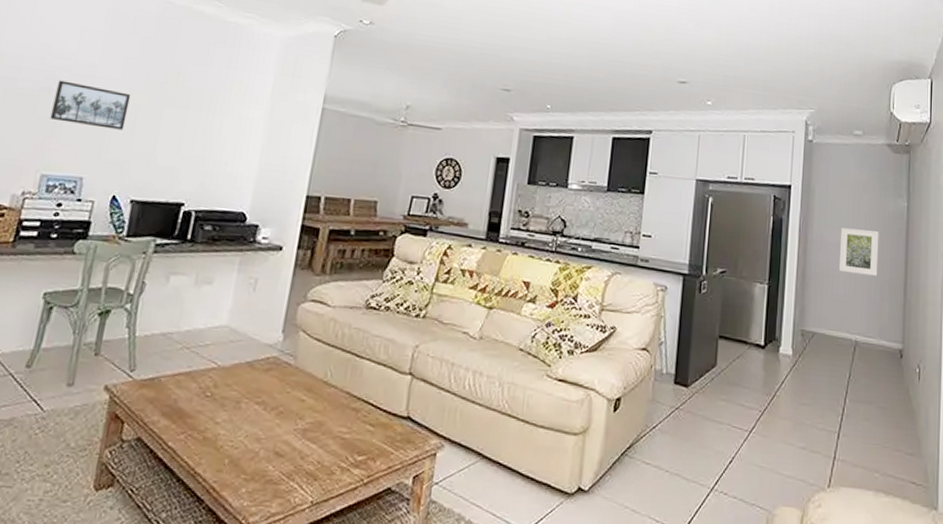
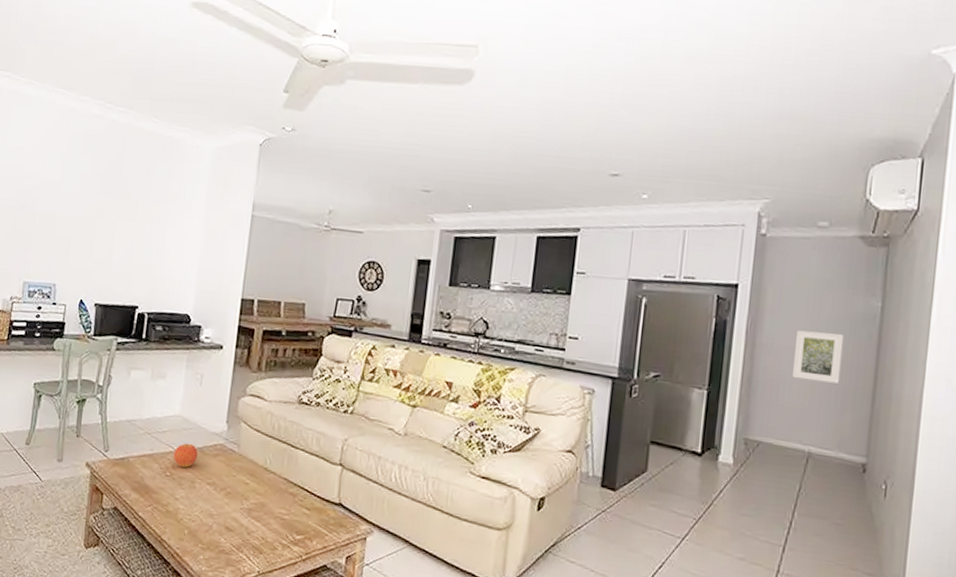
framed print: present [50,80,131,130] -> none [26,198,88,241]
fruit: none [215,357,247,386] -> present [173,443,198,468]

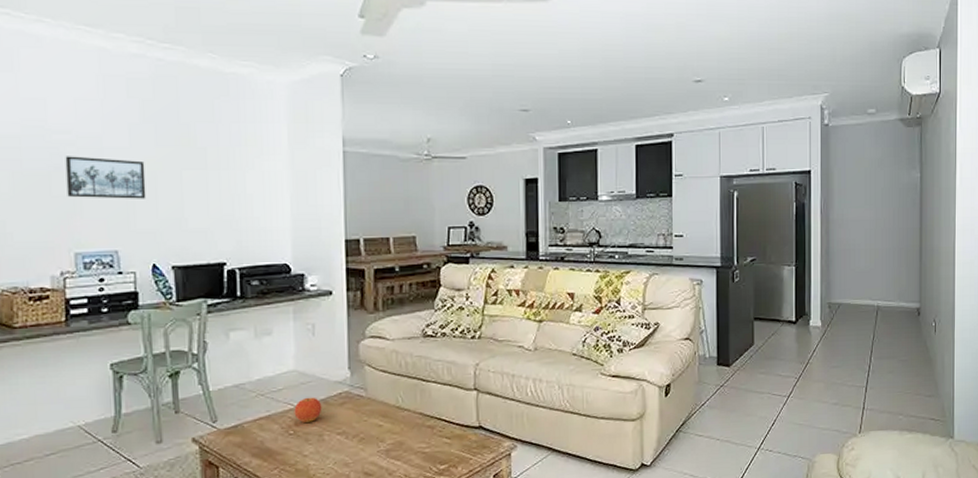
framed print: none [26,198,88,241] -> present [65,156,147,199]
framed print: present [792,330,844,384] -> none [859,204,895,246]

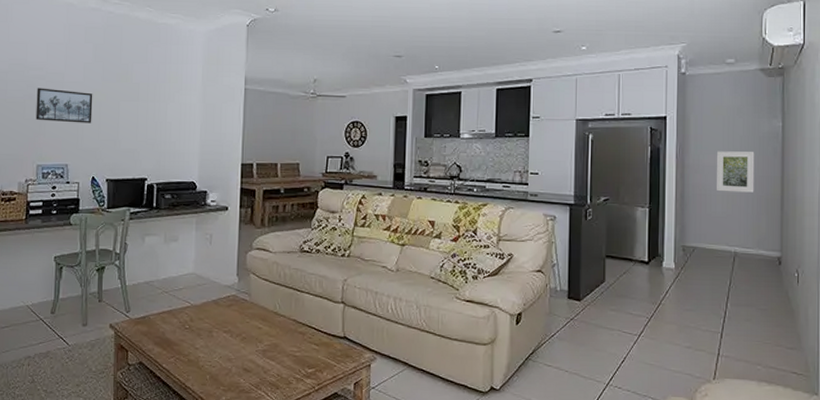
fruit: present [294,397,322,422] -> none [190,297,213,319]
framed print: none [859,204,895,246] -> present [716,151,755,193]

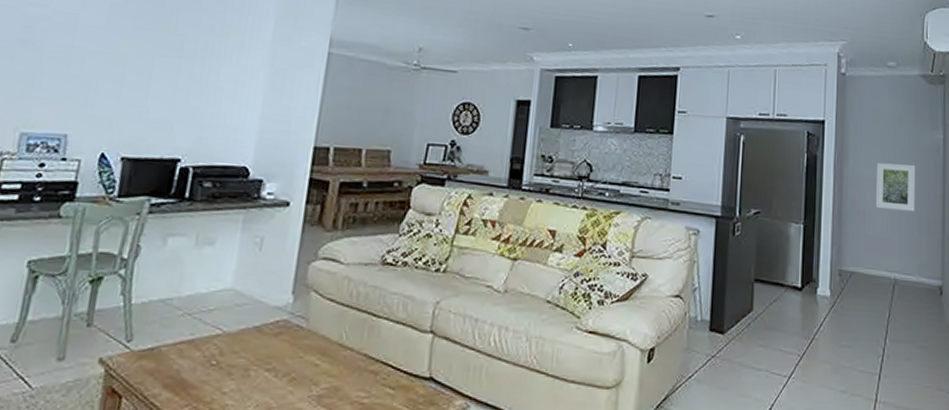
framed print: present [35,88,93,124] -> none [28,30,118,82]

